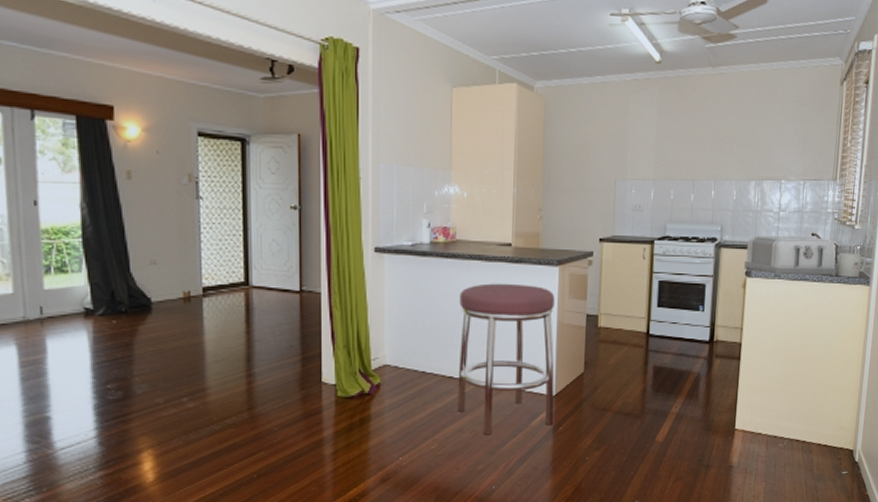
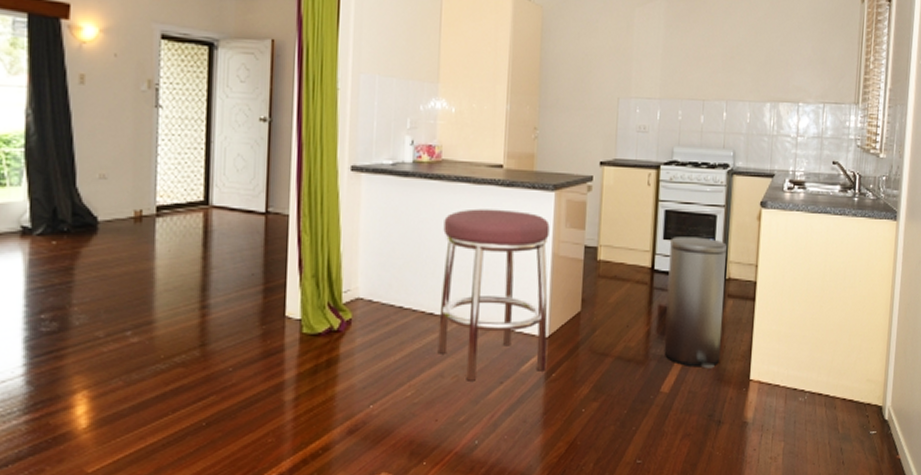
pedal bin: none [658,304,715,420] -> present [664,237,727,369]
toaster: present [744,235,837,277] -> none [759,162,860,210]
mug: present [836,253,866,278] -> none [860,183,892,212]

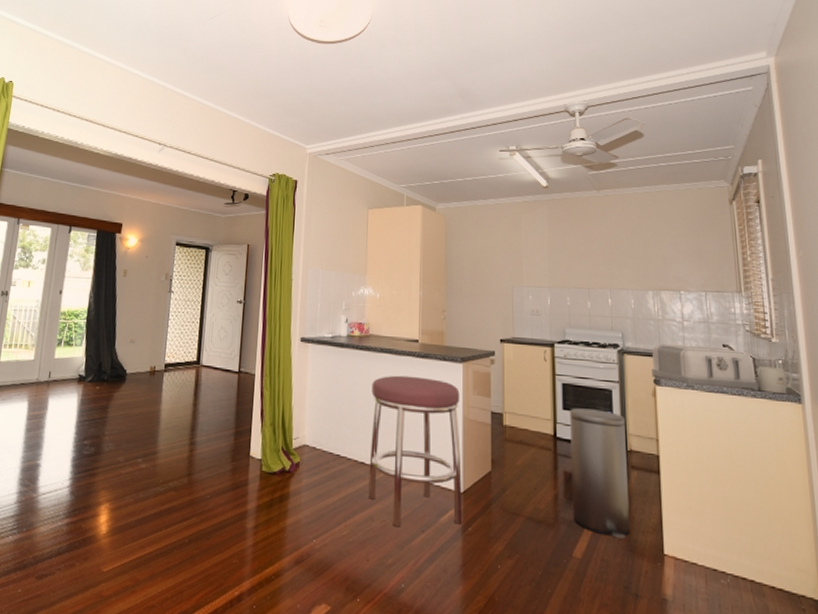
toaster: none [759,162,860,210] -> present [652,343,759,391]
mug: none [860,183,892,212] -> present [757,366,792,395]

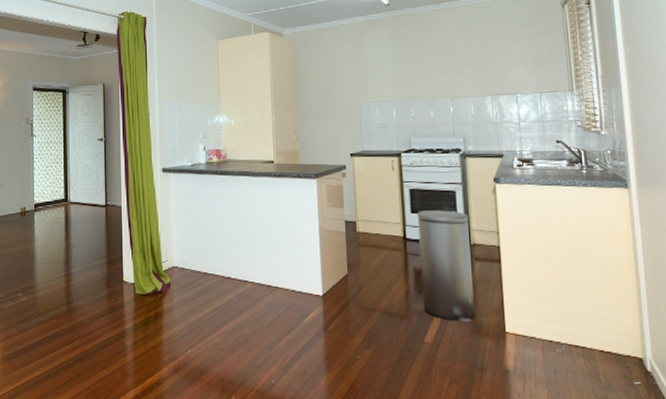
bar stool: present [368,375,462,527] -> none [232,195,323,331]
toaster: present [652,343,759,391] -> none [492,143,589,182]
mug: present [757,366,792,395] -> none [588,157,620,182]

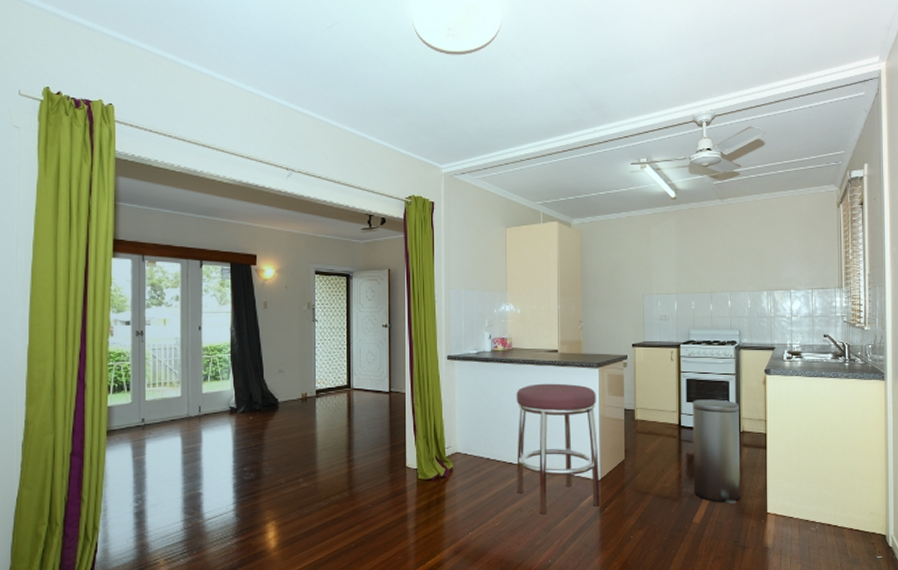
bar stool: none [232,195,323,331] -> present [516,383,599,514]

